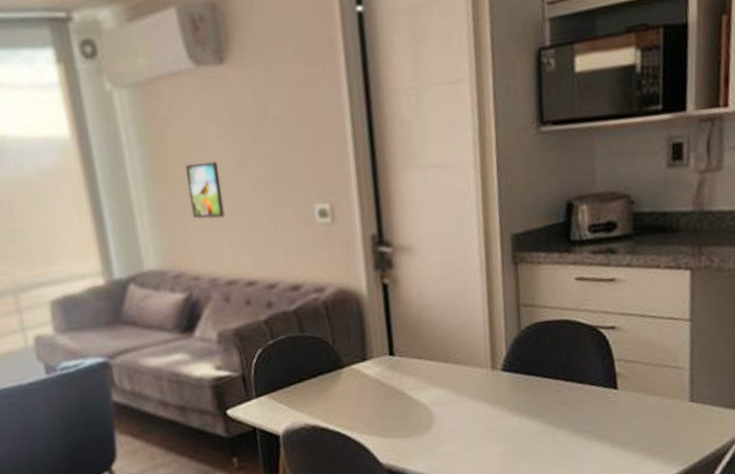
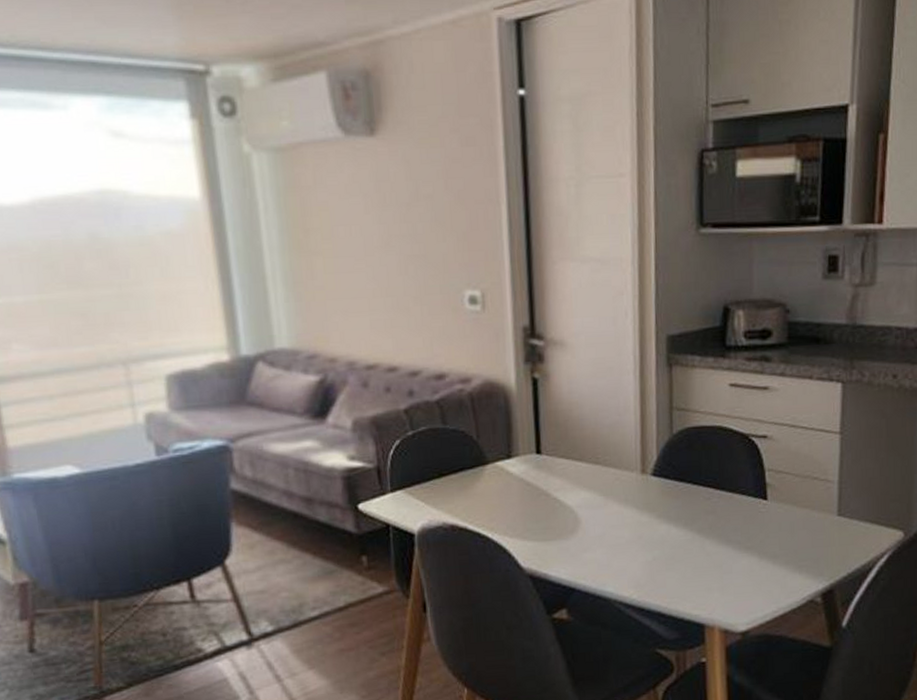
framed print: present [186,161,225,219] -> none [328,237,368,298]

